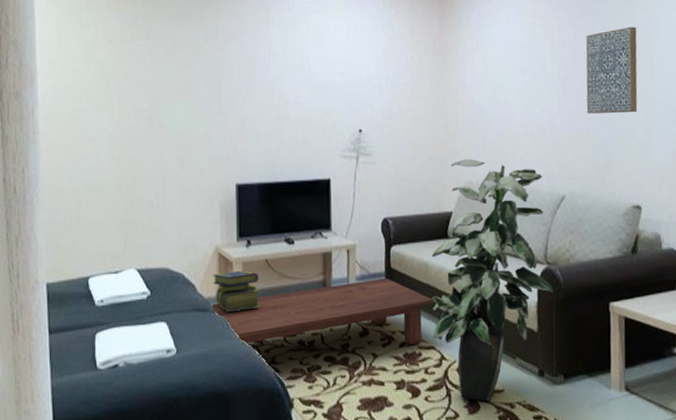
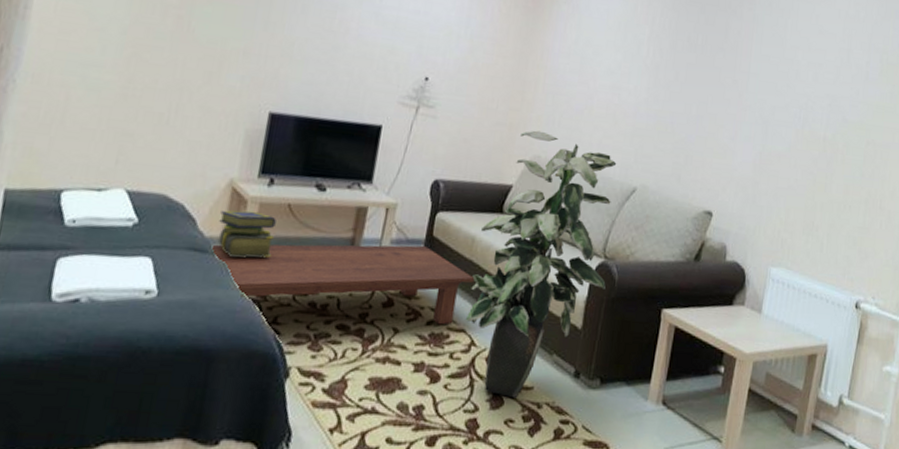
wall art: present [586,26,638,114] -> none [674,24,741,115]

